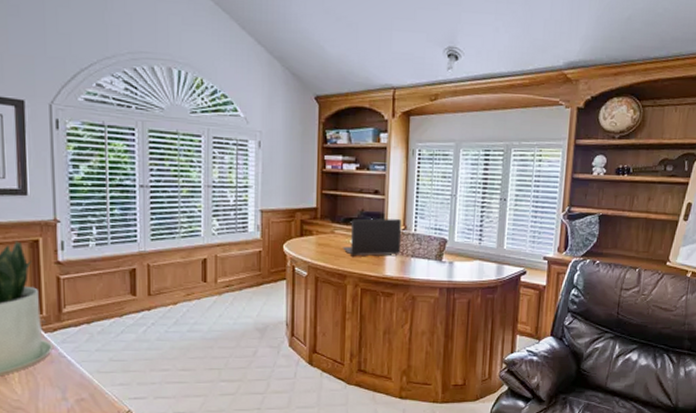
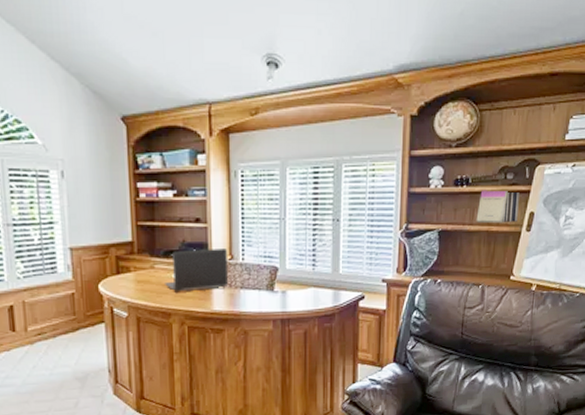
books: none [635,179,678,212] -> present [476,190,520,224]

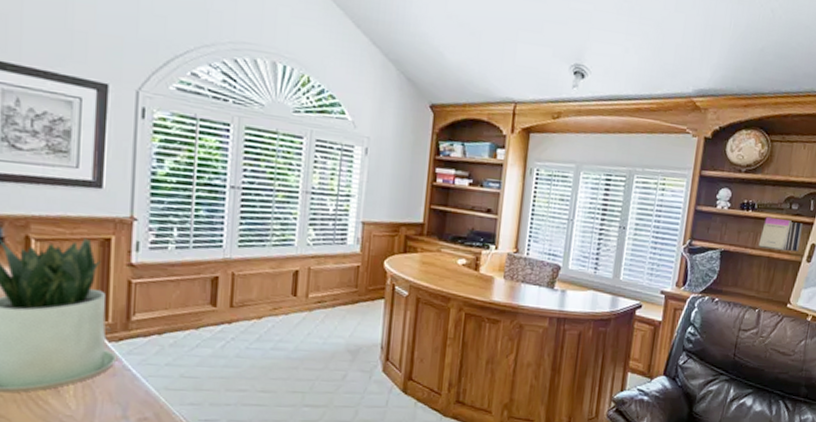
laptop computer: present [165,249,229,292] -> none [449,238,513,280]

